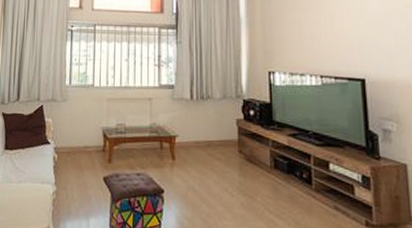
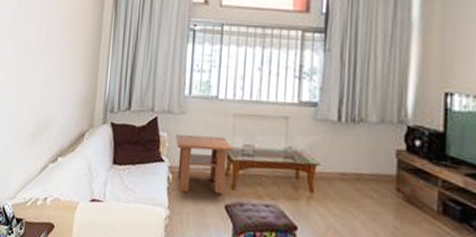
coffee table: none [59,118,109,170] -> present [175,134,234,195]

